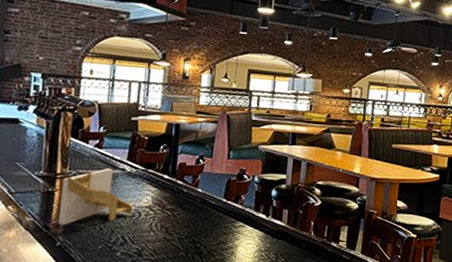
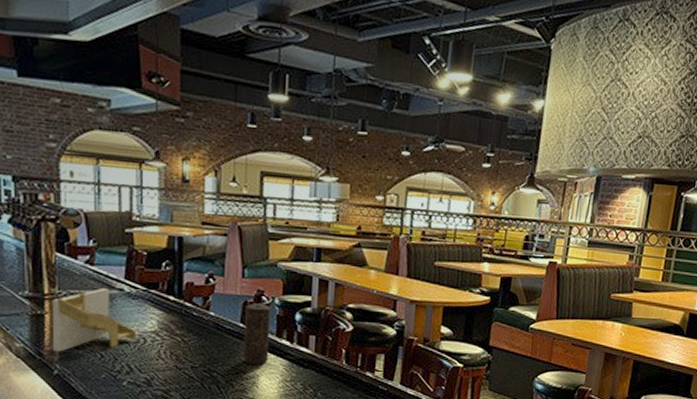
candle: none [223,181,251,236] -> present [242,303,271,364]

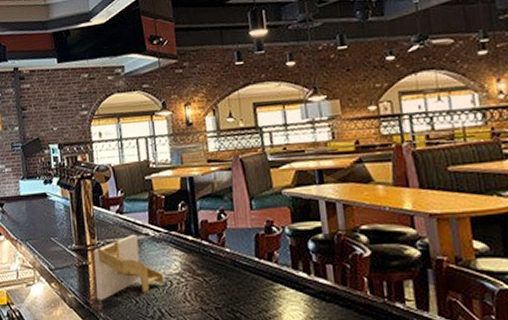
candle: present [242,303,271,364] -> none [258,235,289,301]

